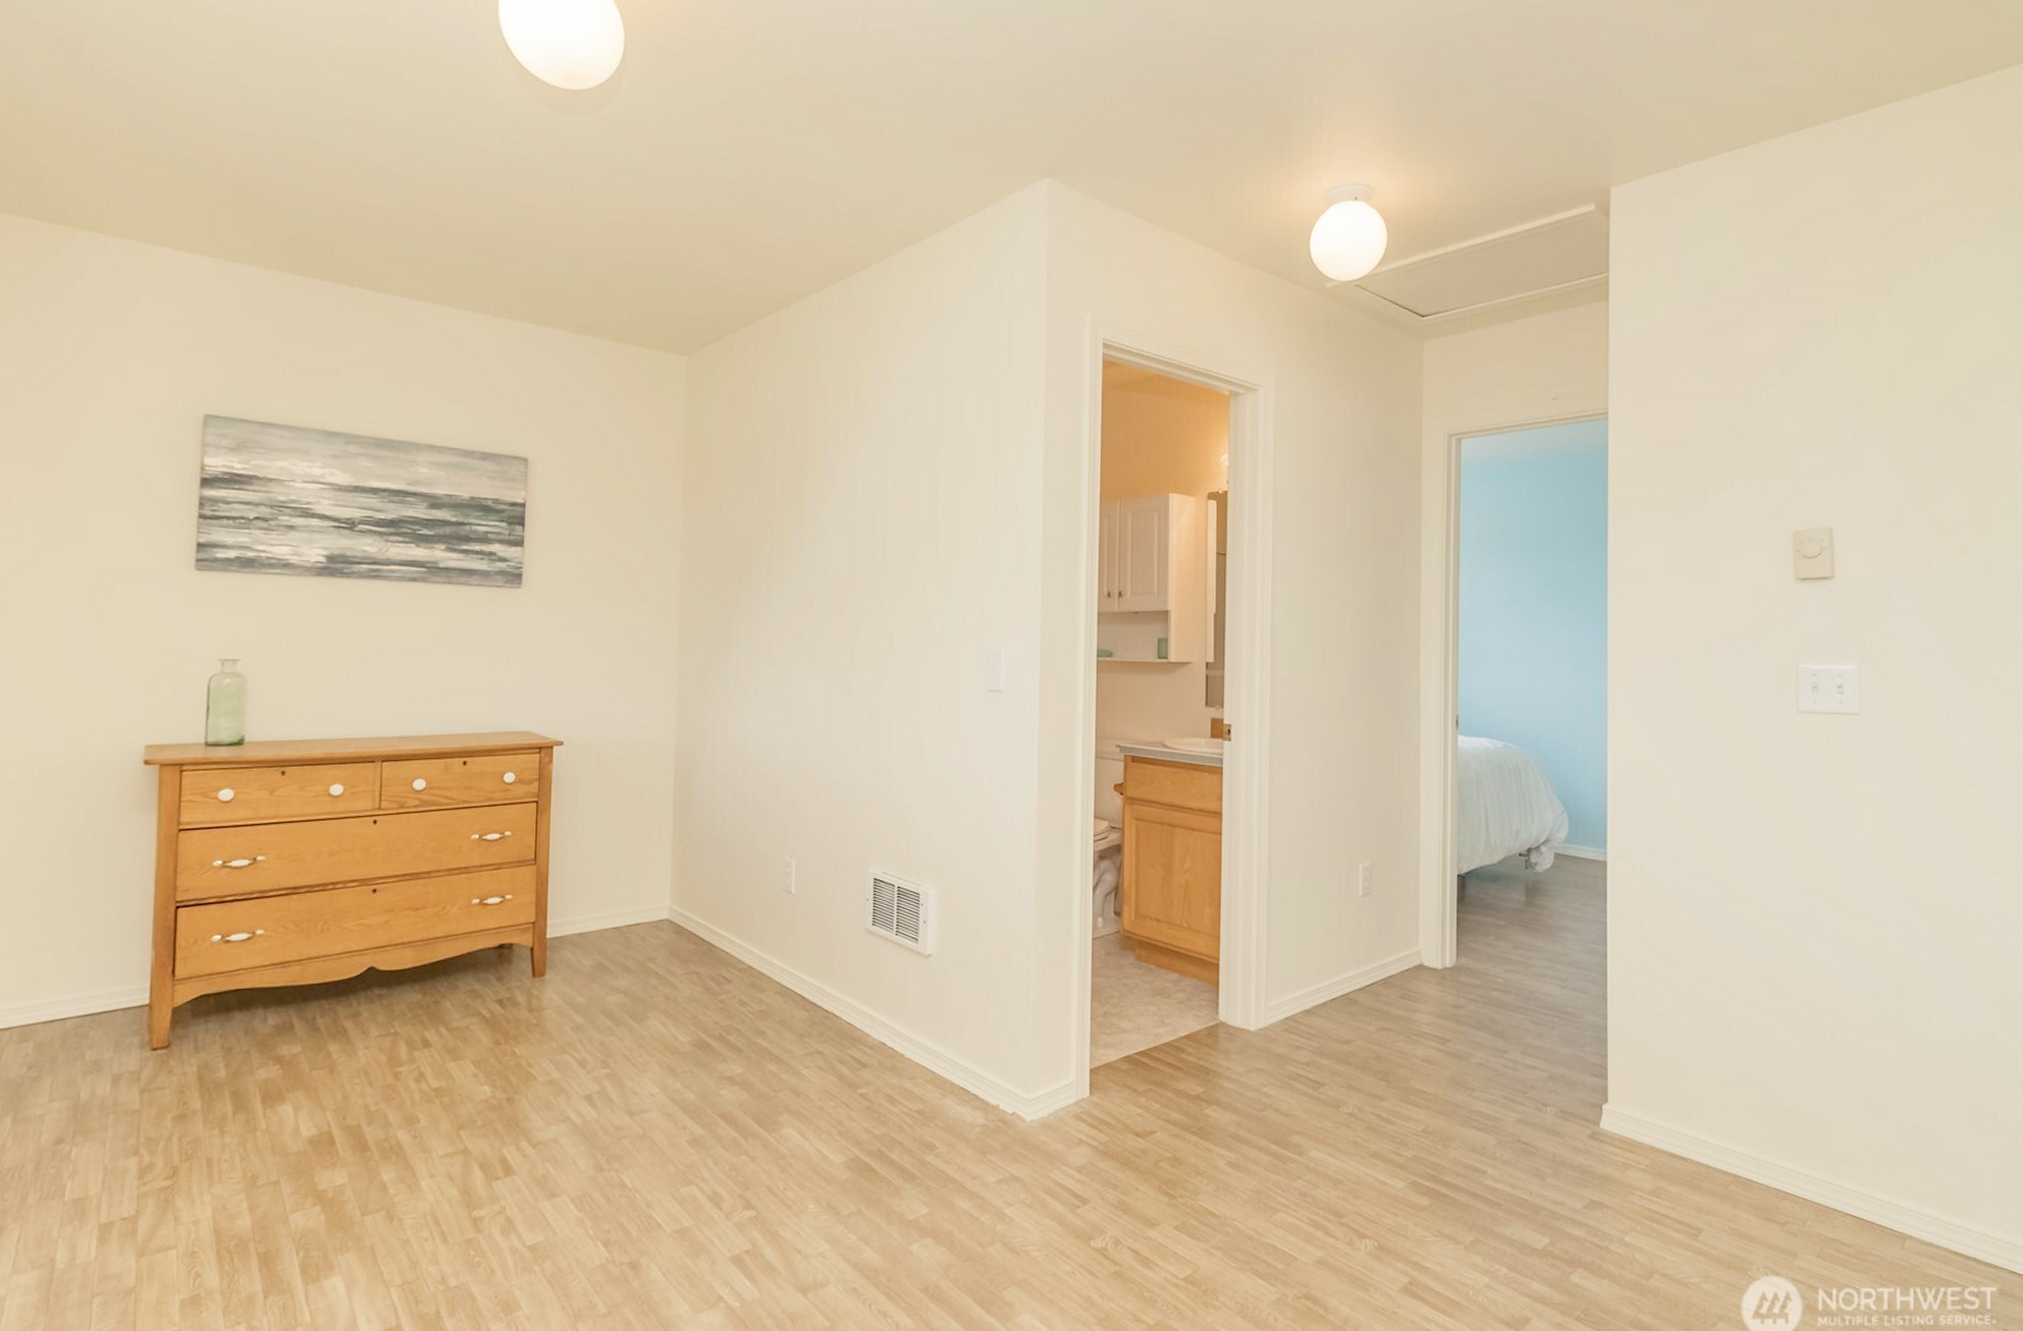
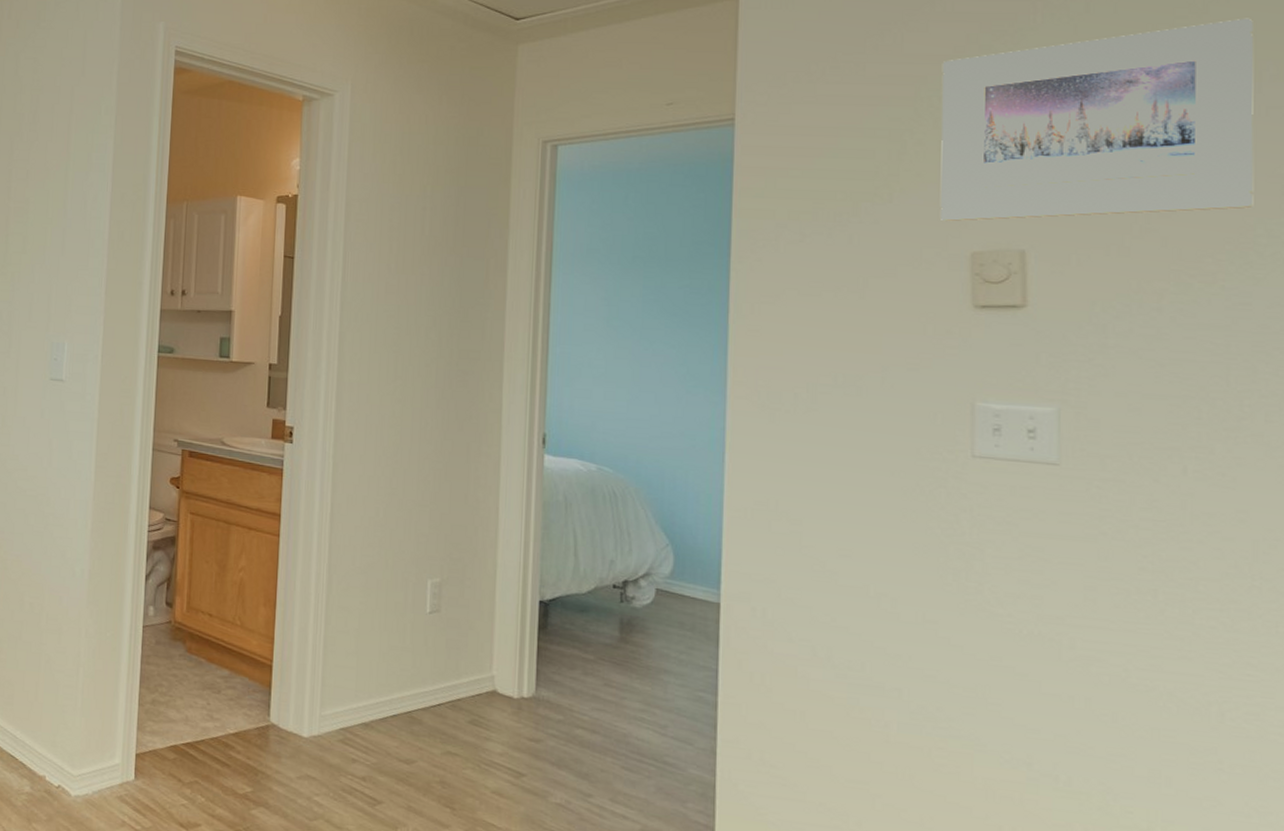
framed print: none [1768,325,1991,505] -> present [940,18,1254,222]

